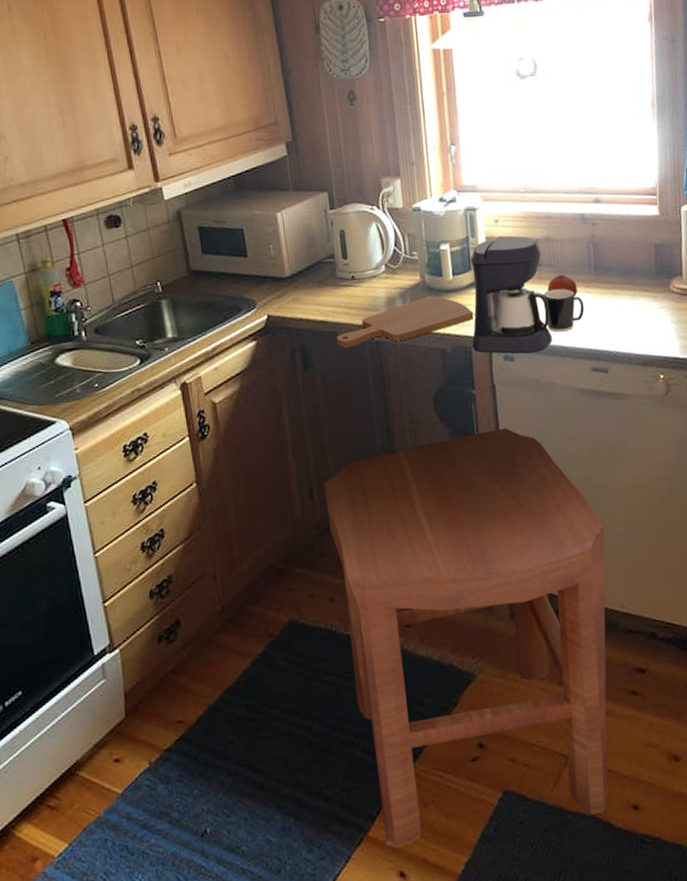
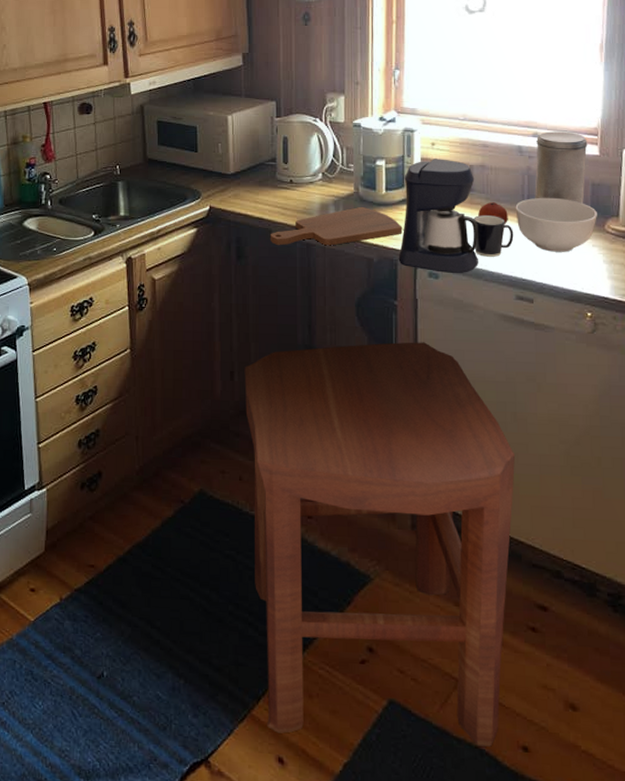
bowl: none [583,263,662,319] -> present [515,197,597,252]
canister: none [598,194,649,267] -> present [534,131,588,204]

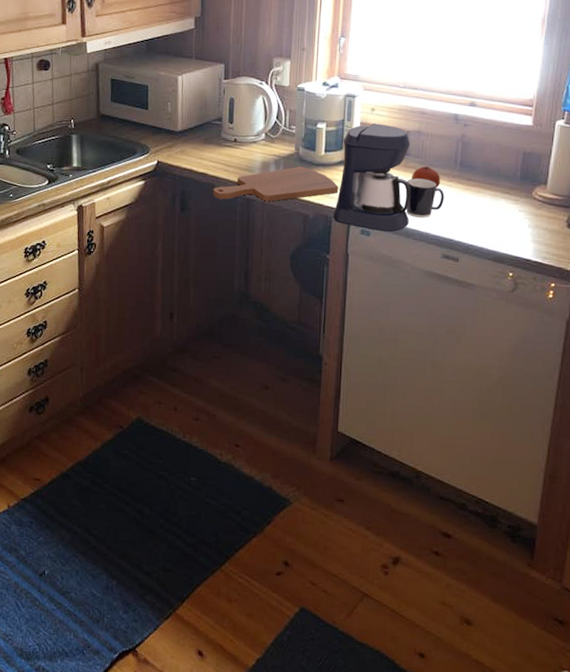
stool: present [244,342,515,747] -> none [182,293,430,652]
bowl: present [515,197,597,252] -> none [447,163,526,216]
canister: present [534,131,588,204] -> none [467,101,522,171]

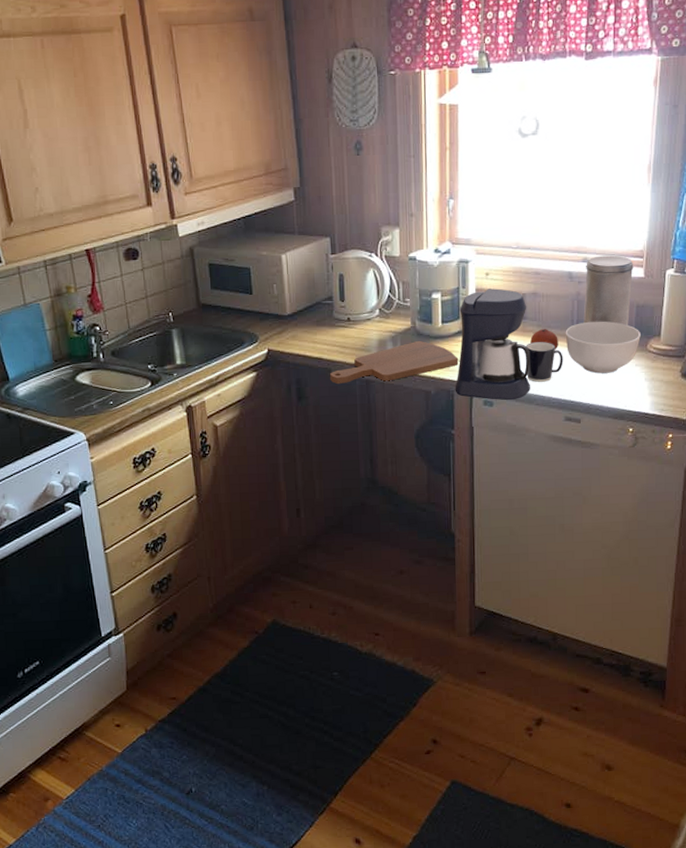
bowl: none [447,163,526,216] -> present [565,321,641,374]
canister: none [467,101,522,171] -> present [583,255,634,326]

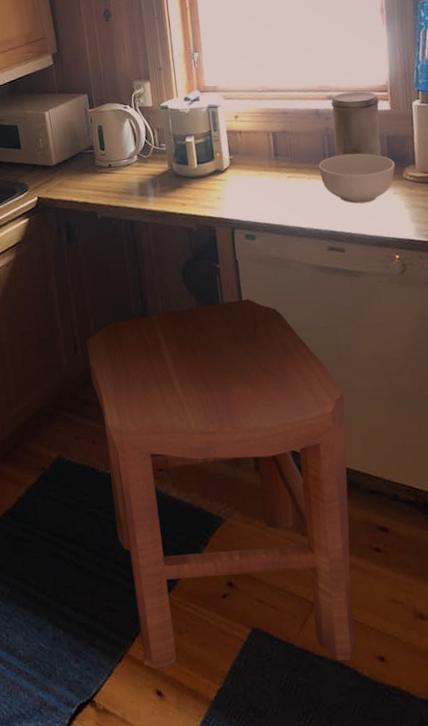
stool: none [310,467,562,819] -> present [86,299,356,669]
cutting board: present [329,340,459,385] -> none [95,181,217,226]
coffee maker: present [455,288,530,401] -> none [213,129,290,234]
mug: present [526,341,563,382] -> none [281,175,320,215]
fruit: present [530,329,558,350] -> none [284,164,313,183]

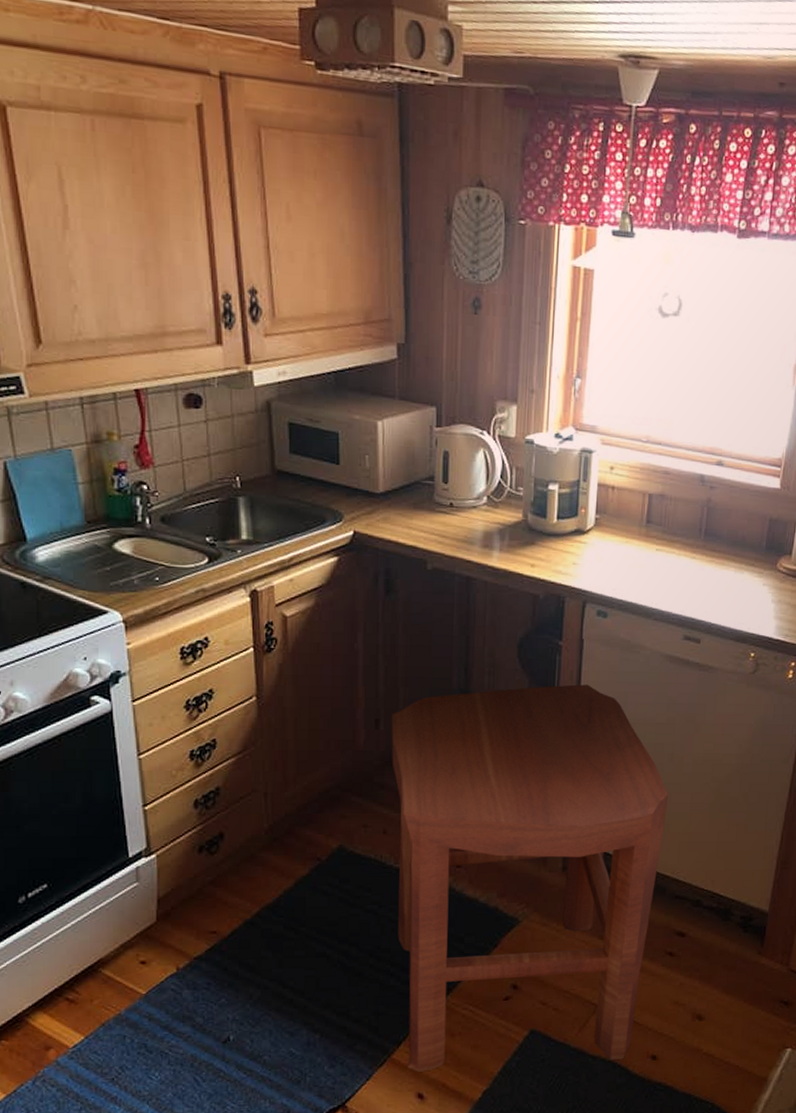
bowl: present [318,153,395,204] -> none [691,532,771,591]
canister: present [331,91,381,157] -> none [712,460,770,540]

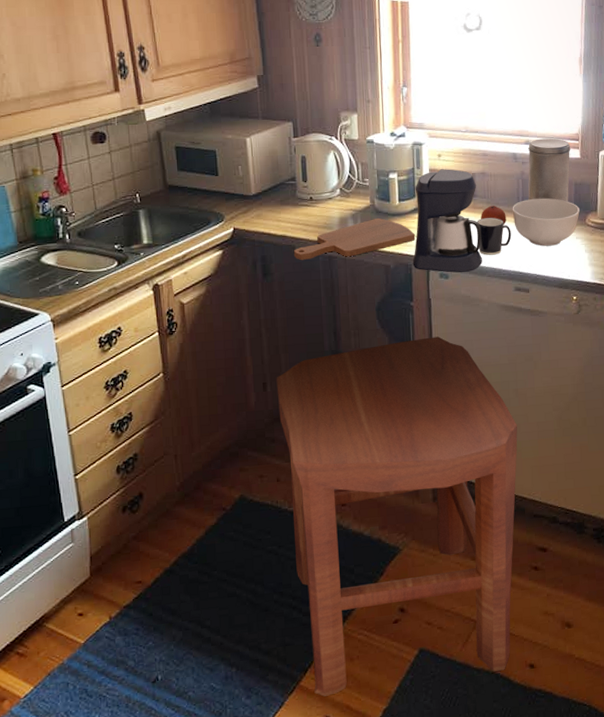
cutting board: none [424,536,573,580] -> present [293,217,415,261]
coffee maker: none [566,485,653,613] -> present [412,169,482,273]
mug: none [646,549,687,595] -> present [477,217,511,255]
fruit: none [653,536,684,560] -> present [481,206,506,225]
bowl: none [691,532,771,591] -> present [512,198,580,246]
canister: none [712,460,770,540] -> present [528,138,571,202]

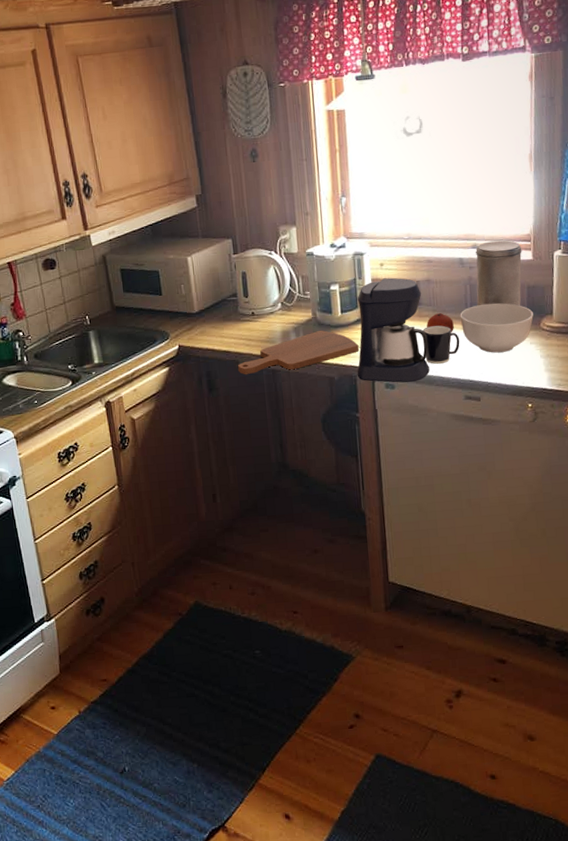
stool: present [276,336,518,697] -> none [225,447,472,795]

